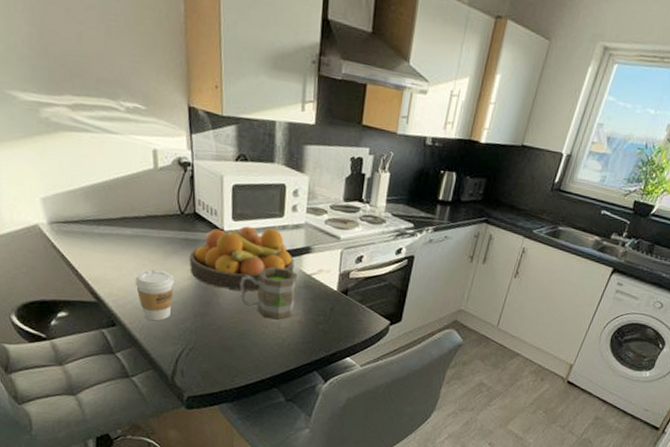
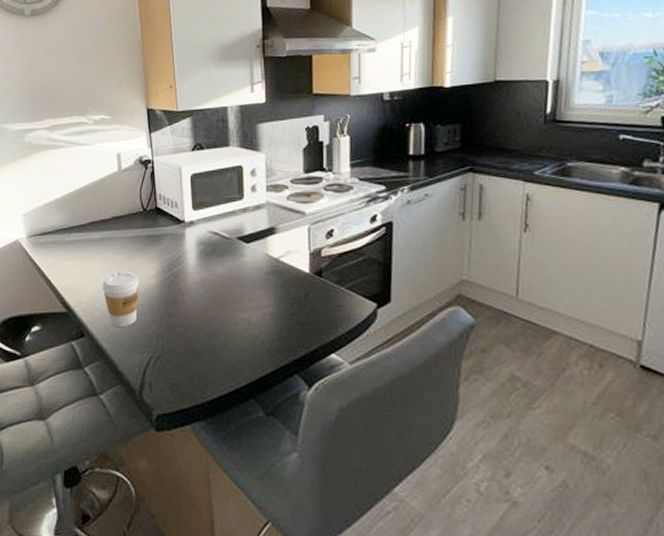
fruit bowl: present [189,226,295,291] -> none [153,213,259,284]
mug: present [240,267,297,320] -> none [204,254,265,314]

